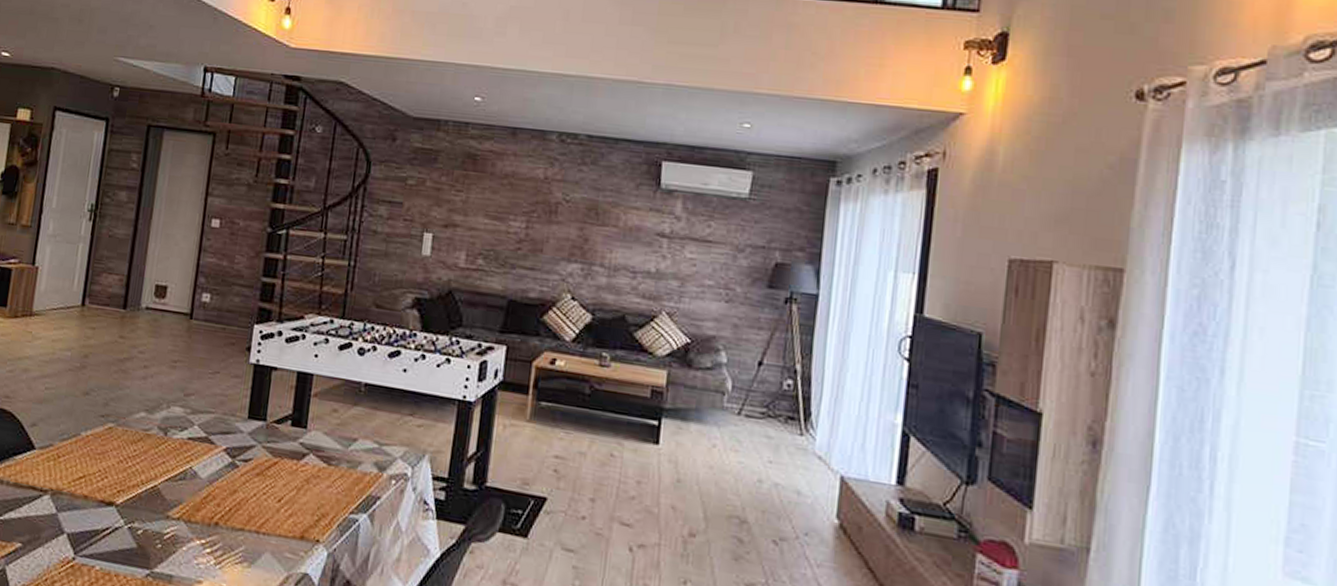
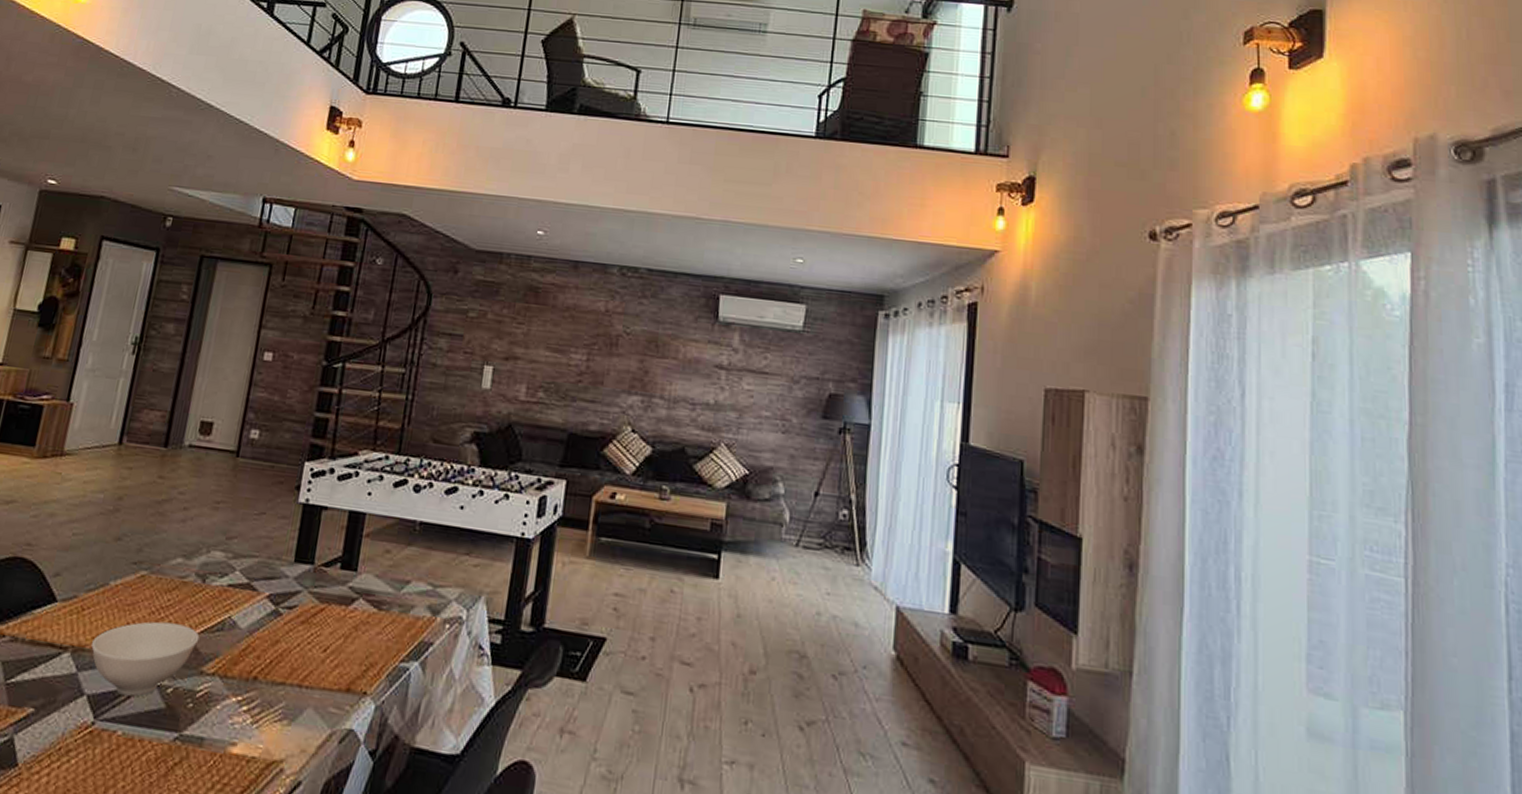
bowl: none [68,469,164,537] -> present [91,621,200,697]

